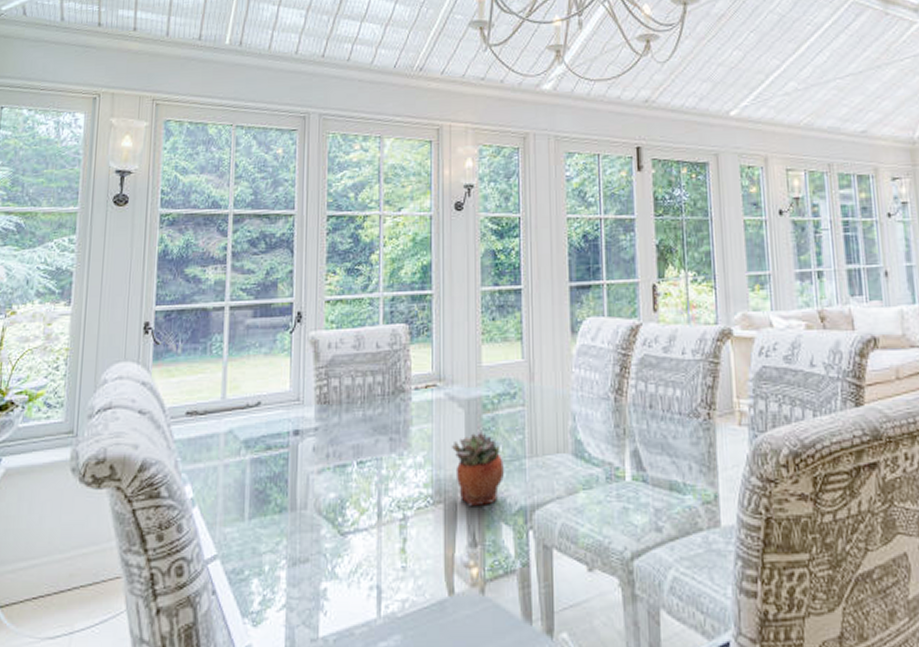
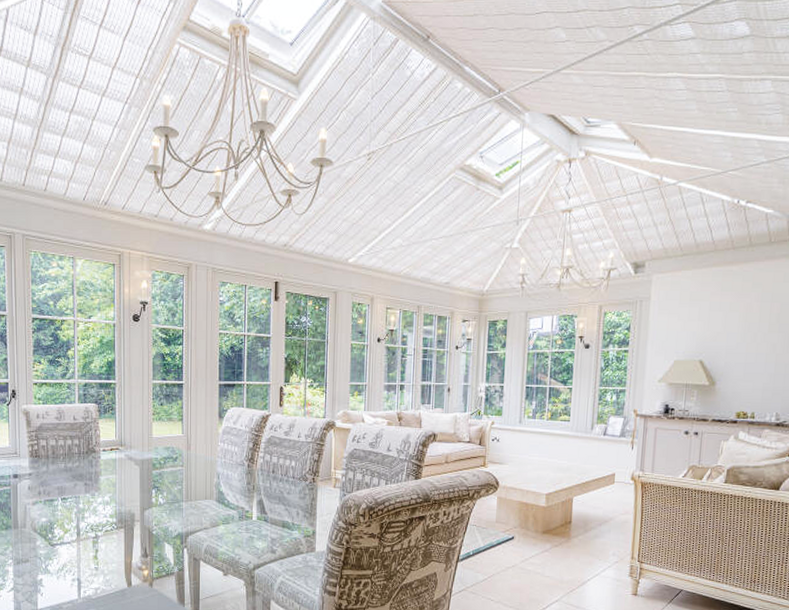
succulent planter: present [451,431,505,507] -> none [129,482,168,532]

